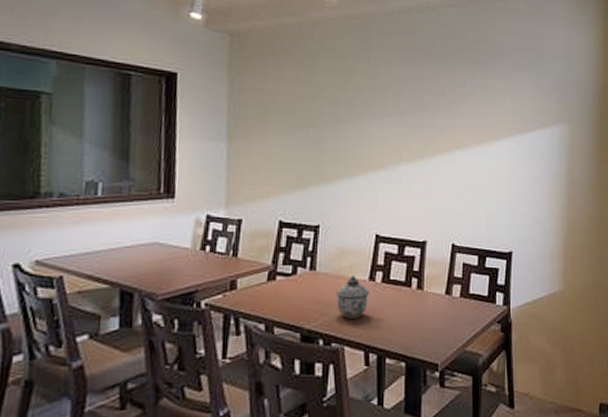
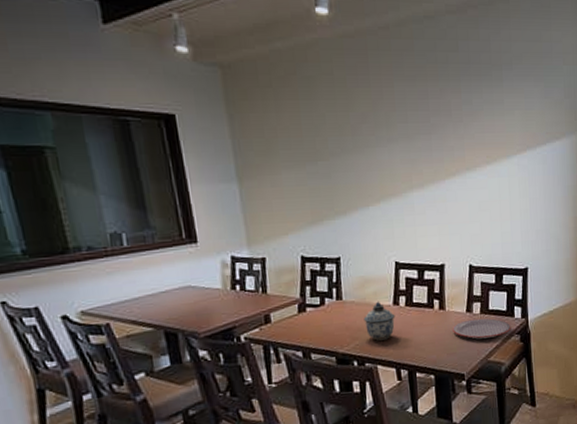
plate: none [428,302,491,325] -> present [451,318,511,339]

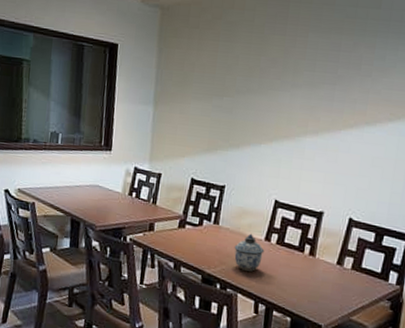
plate: present [451,318,511,339] -> none [317,272,382,297]

